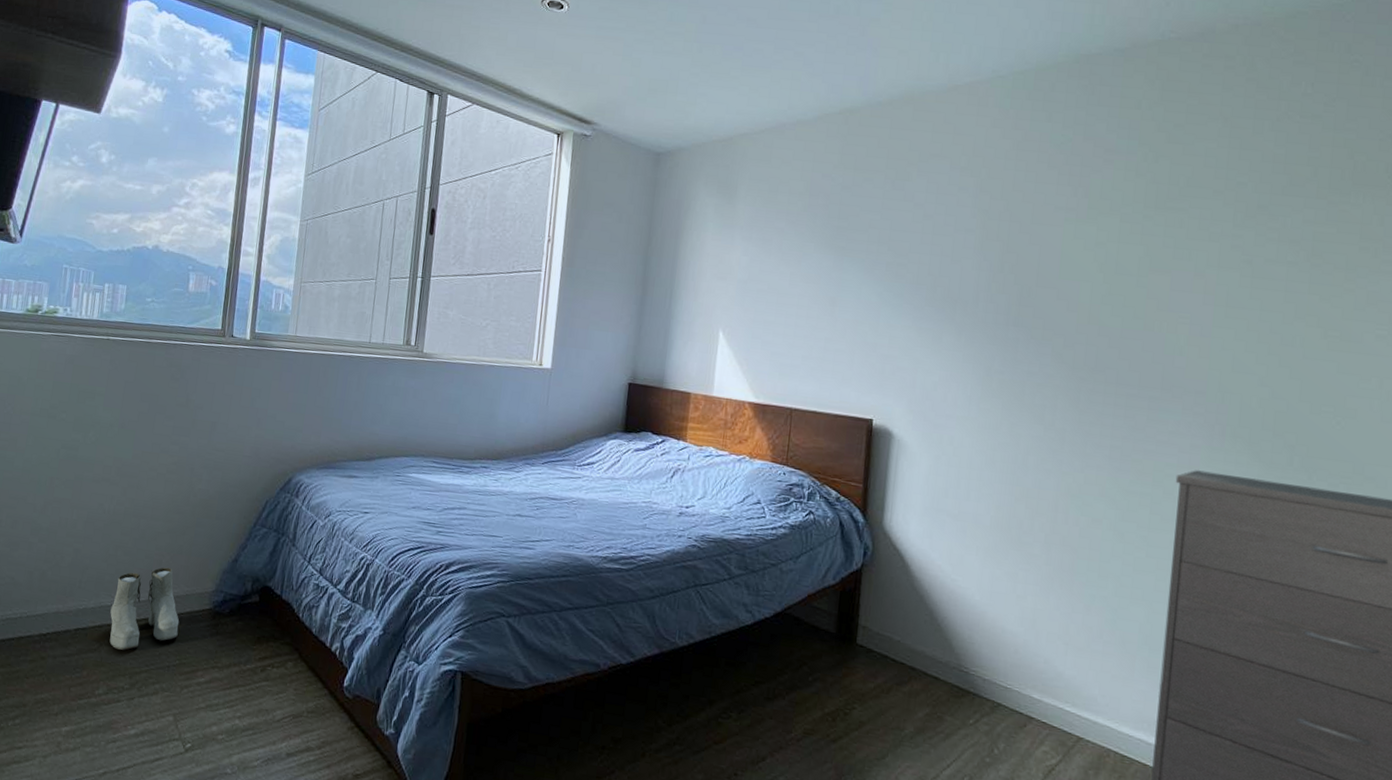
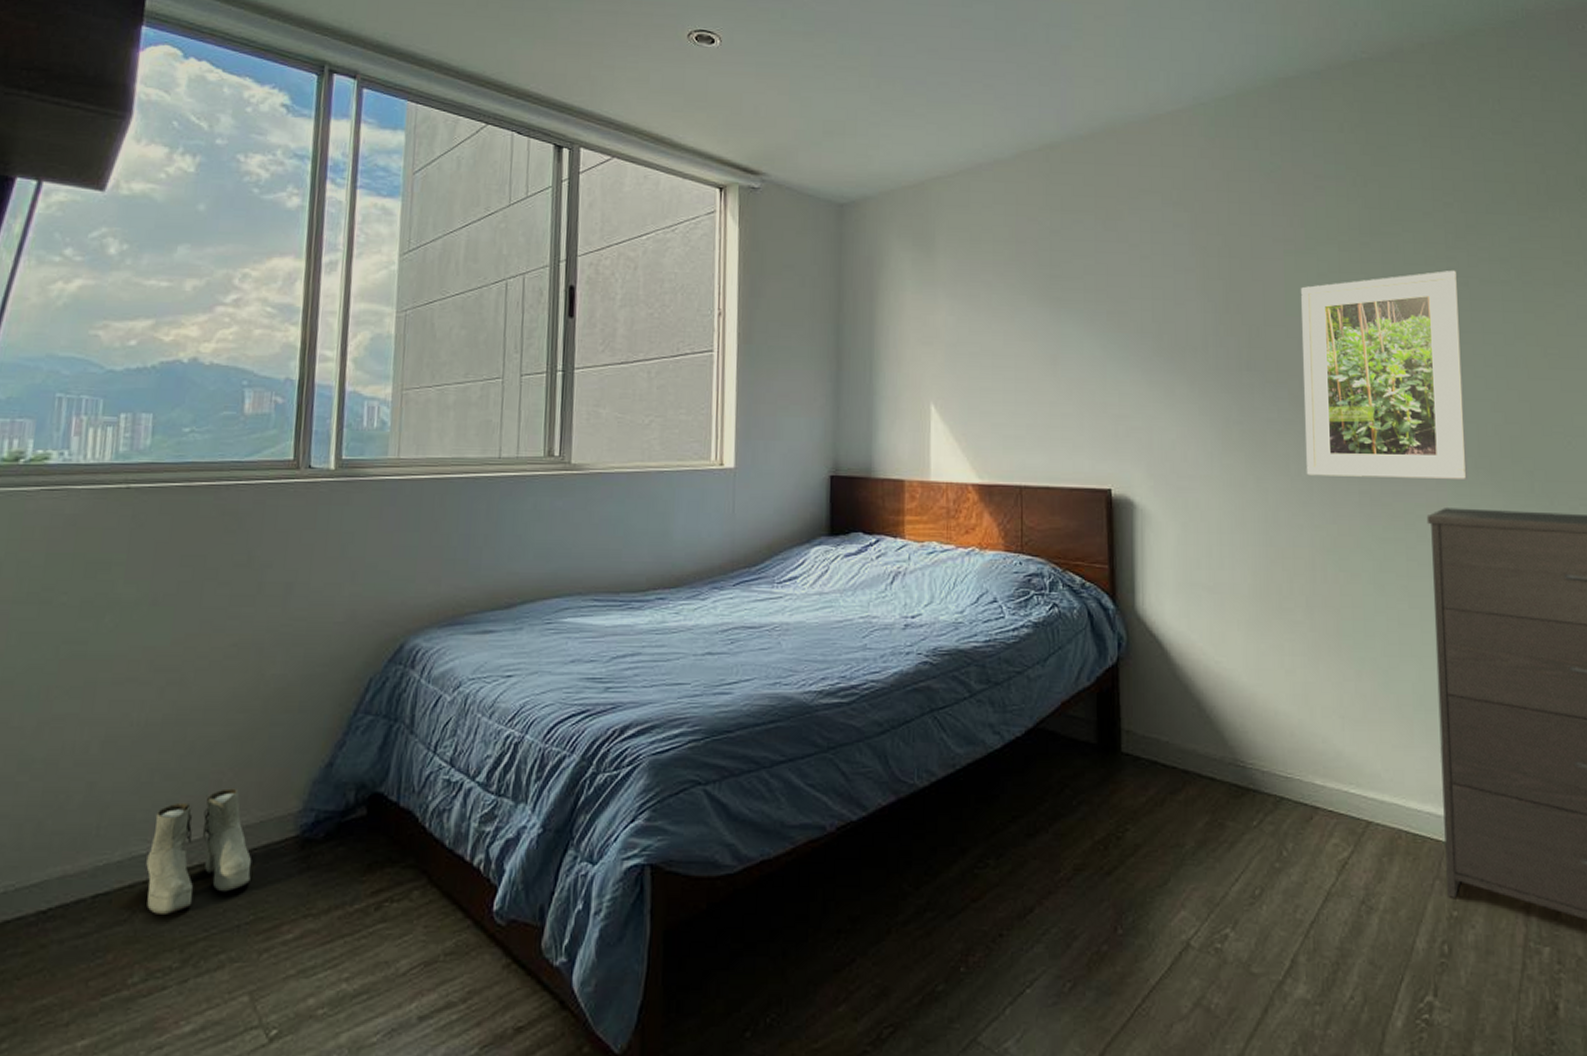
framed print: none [1061,247,1242,446] -> present [1301,270,1467,479]

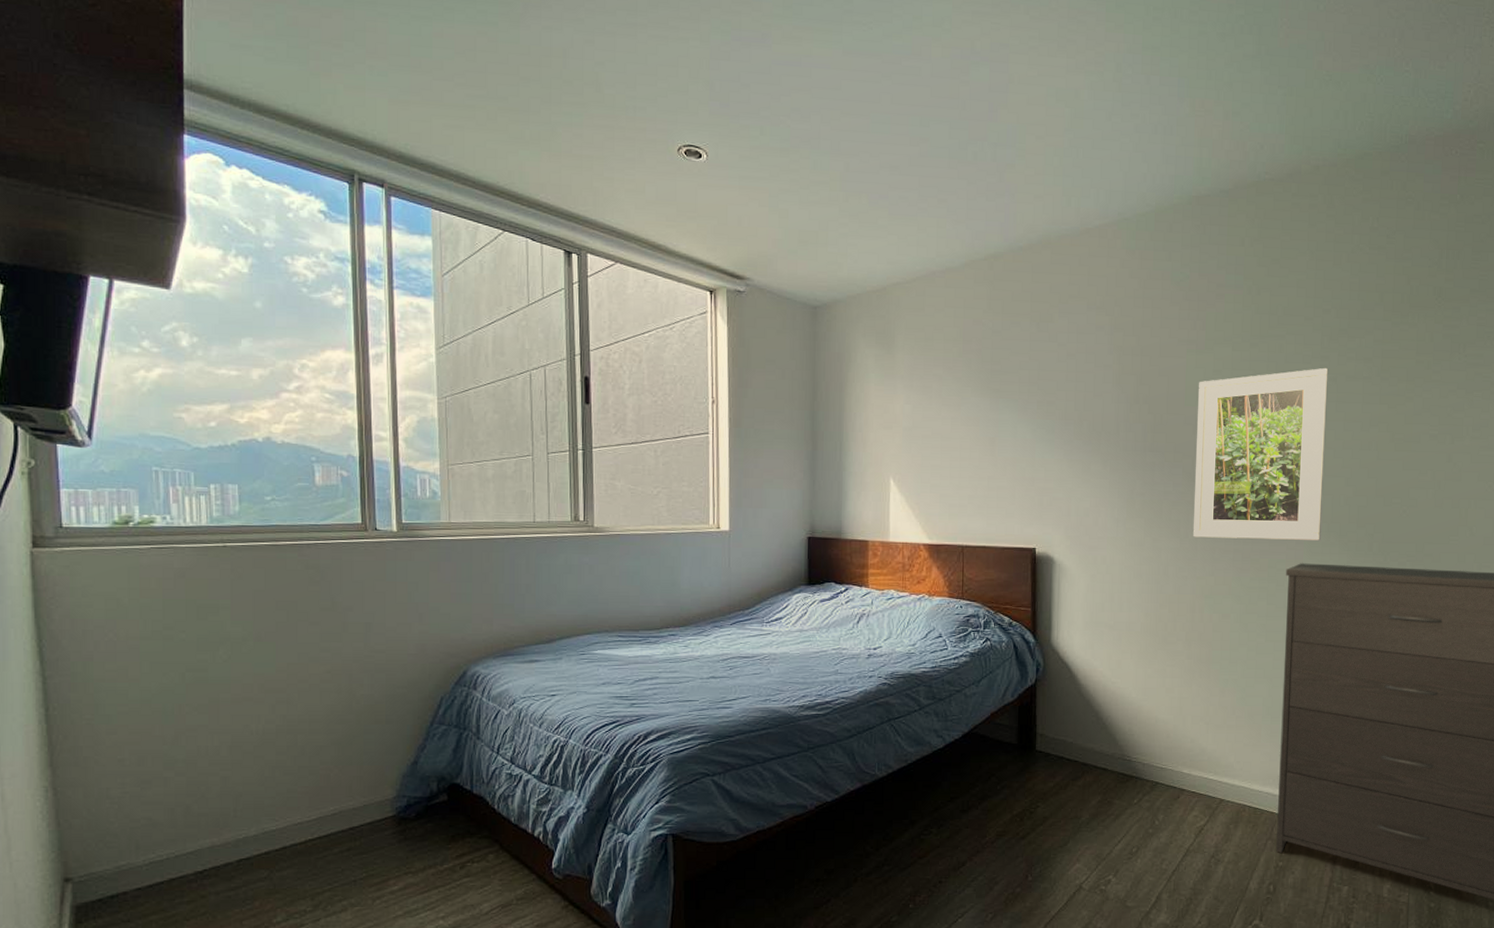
boots: present [146,788,252,914] -> none [277,781,360,873]

